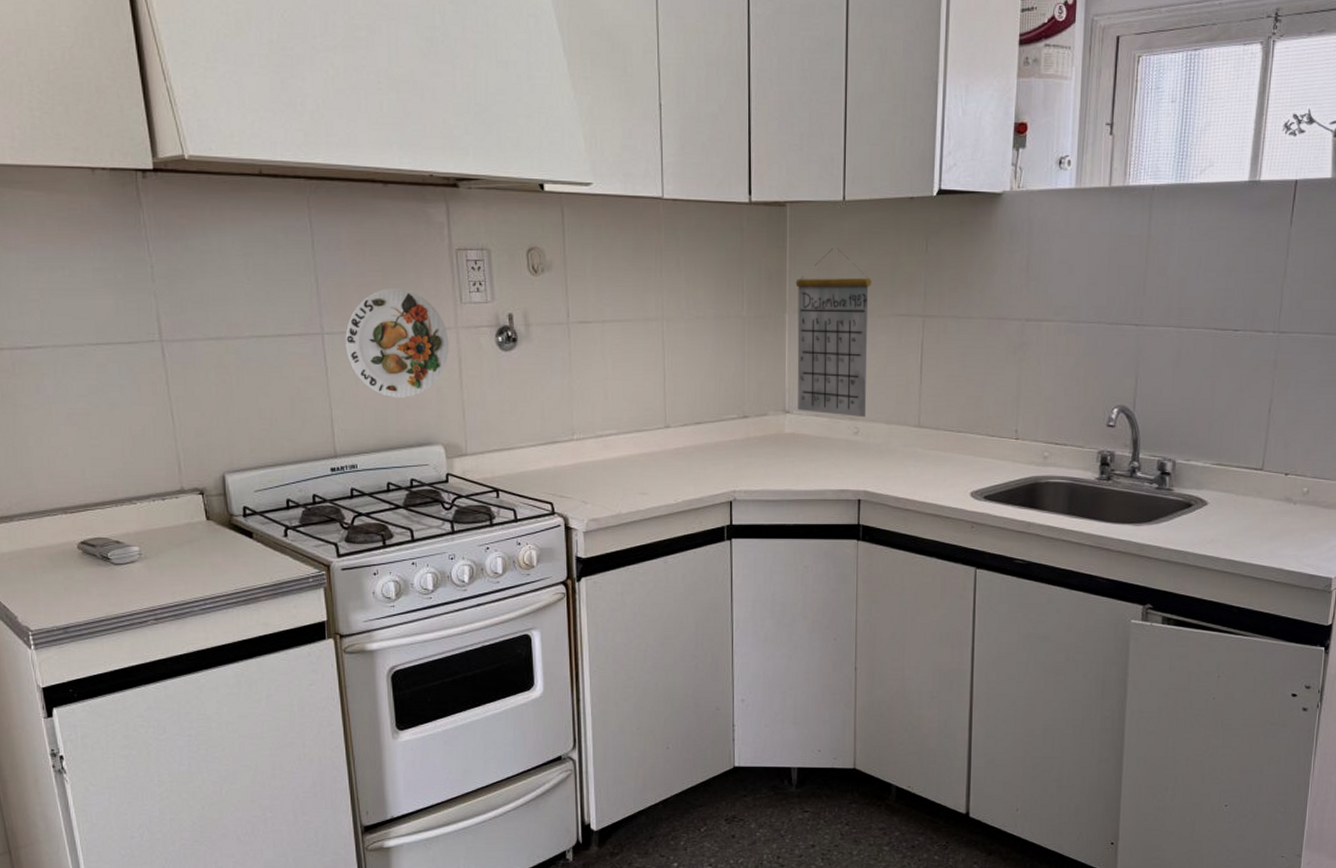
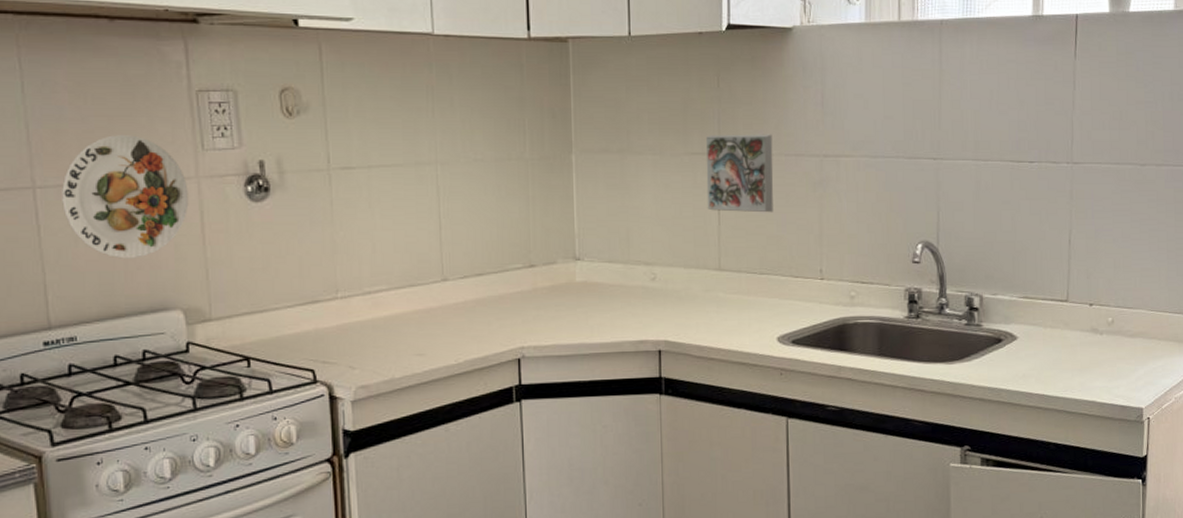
calendar: present [795,247,872,418] -> none [581,84,664,263]
decorative tile: none [910,297,977,374] -> present [705,134,774,213]

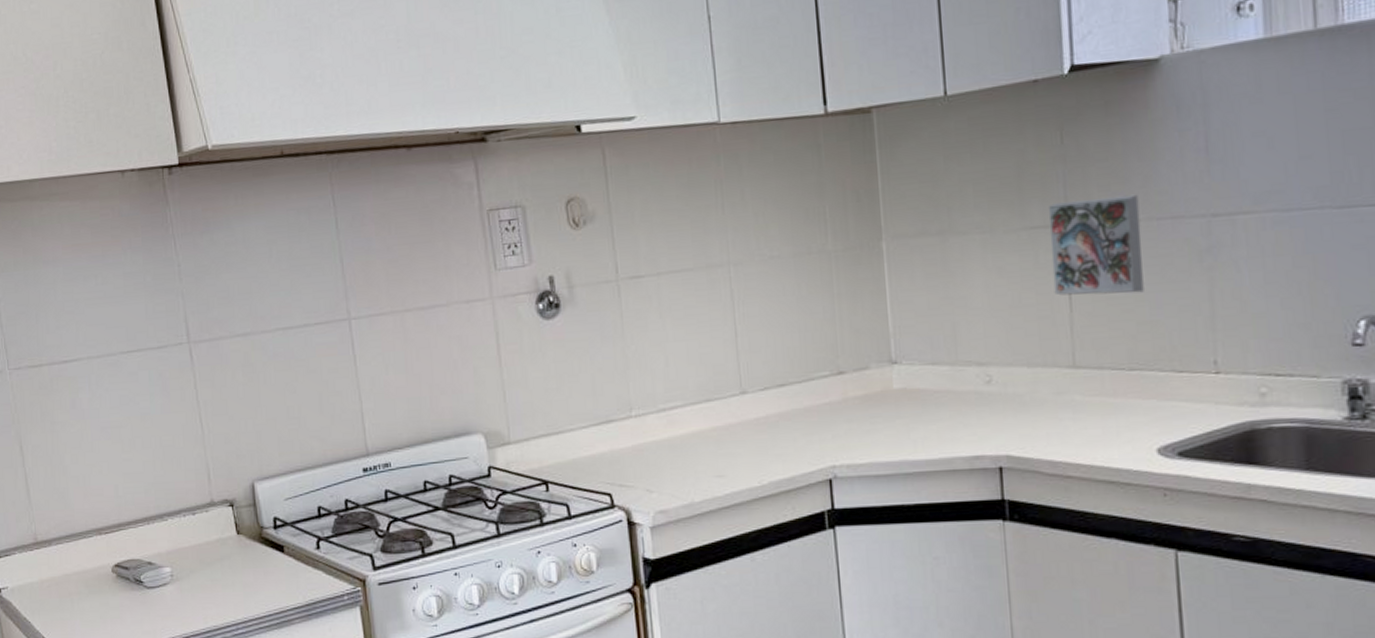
decorative plate: present [62,135,189,259] -> none [373,260,485,385]

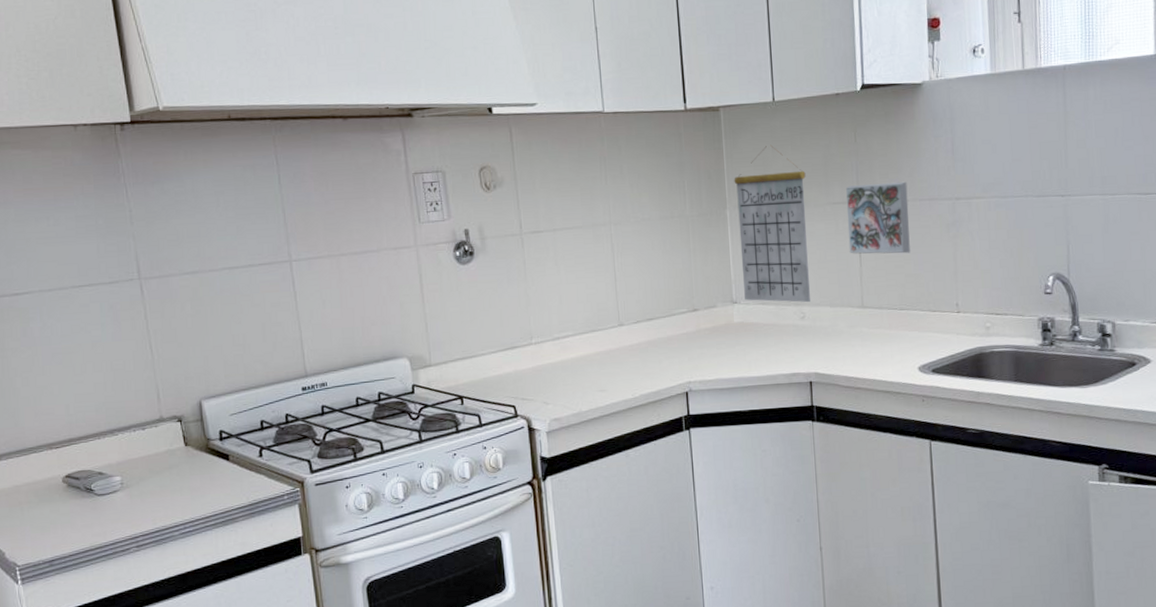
calendar: none [891,153,1001,362] -> present [734,144,811,303]

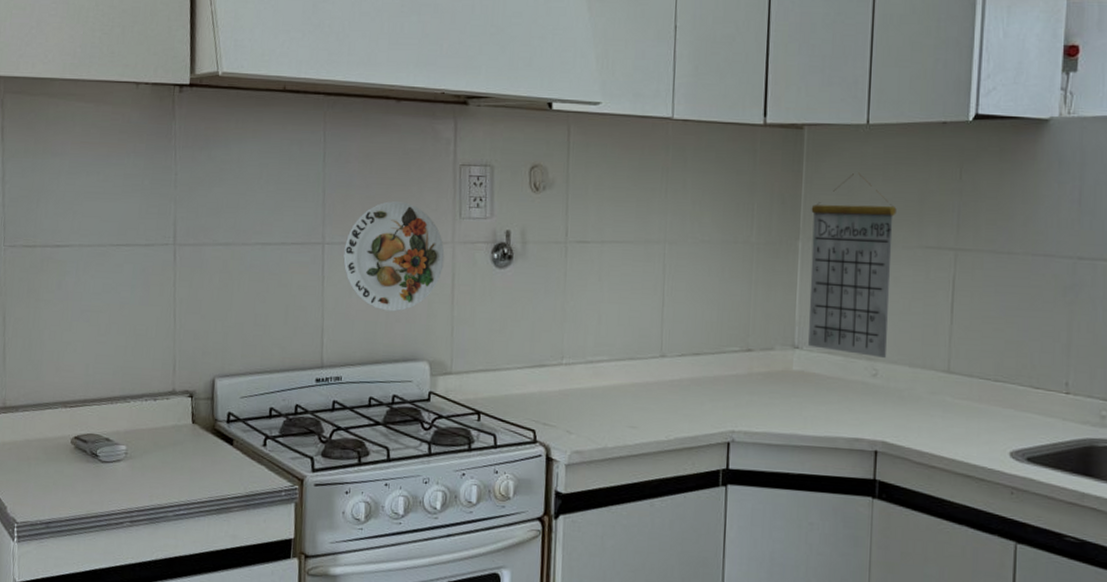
decorative plate: none [311,213,410,317] -> present [343,201,445,312]
decorative tile: present [845,181,910,254] -> none [939,229,1019,316]

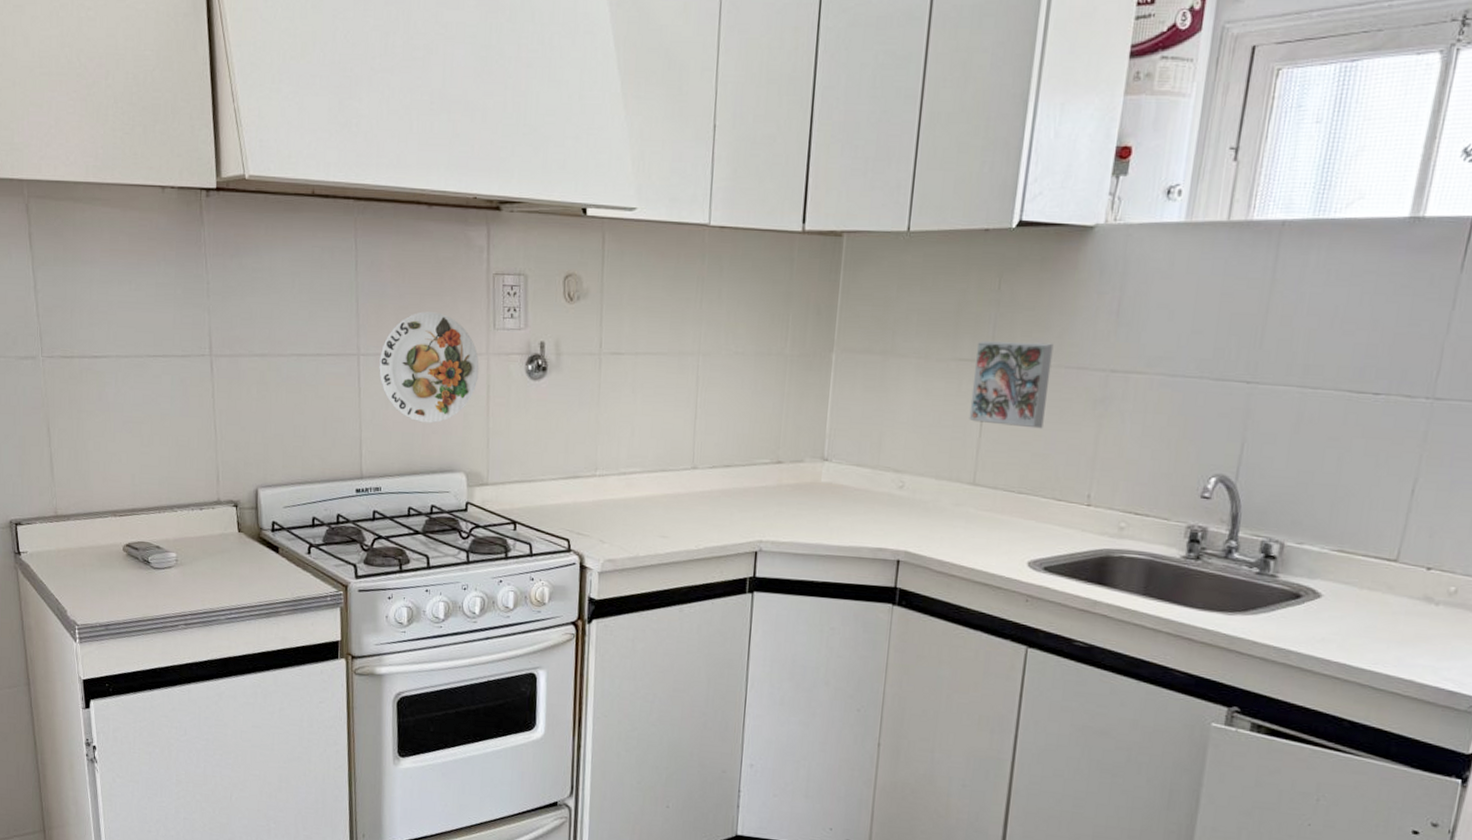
calendar: present [808,172,897,359] -> none [837,282,933,471]
decorative tile: none [939,229,1019,316] -> present [969,341,1054,429]

